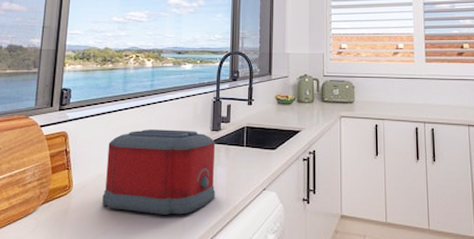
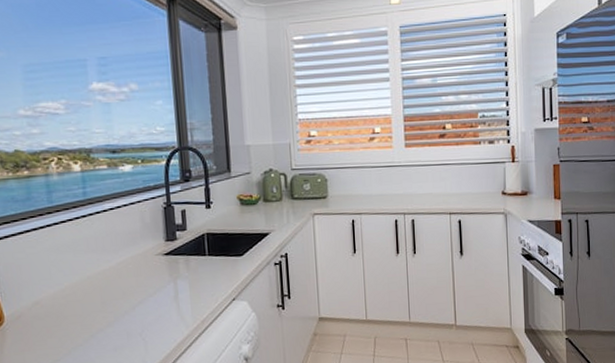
toaster: present [102,129,216,215] -> none [40,243,179,338]

